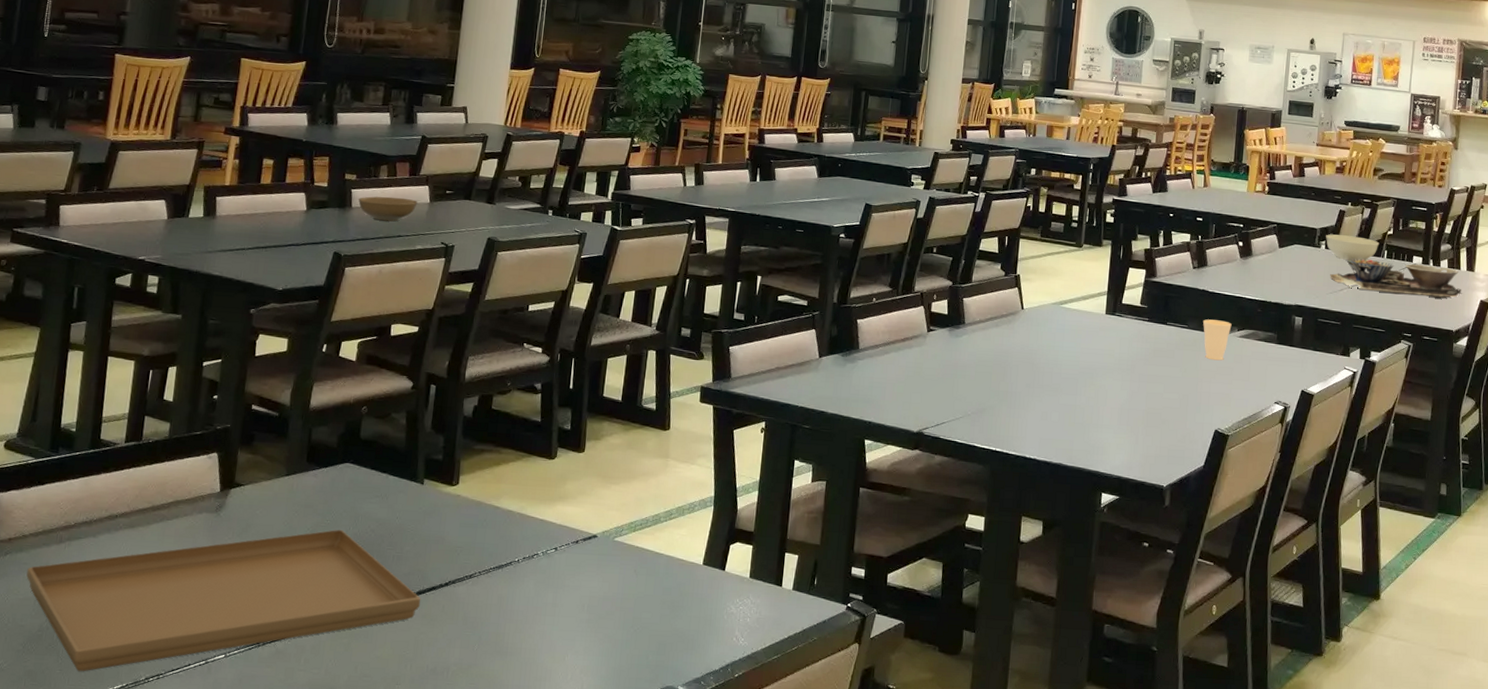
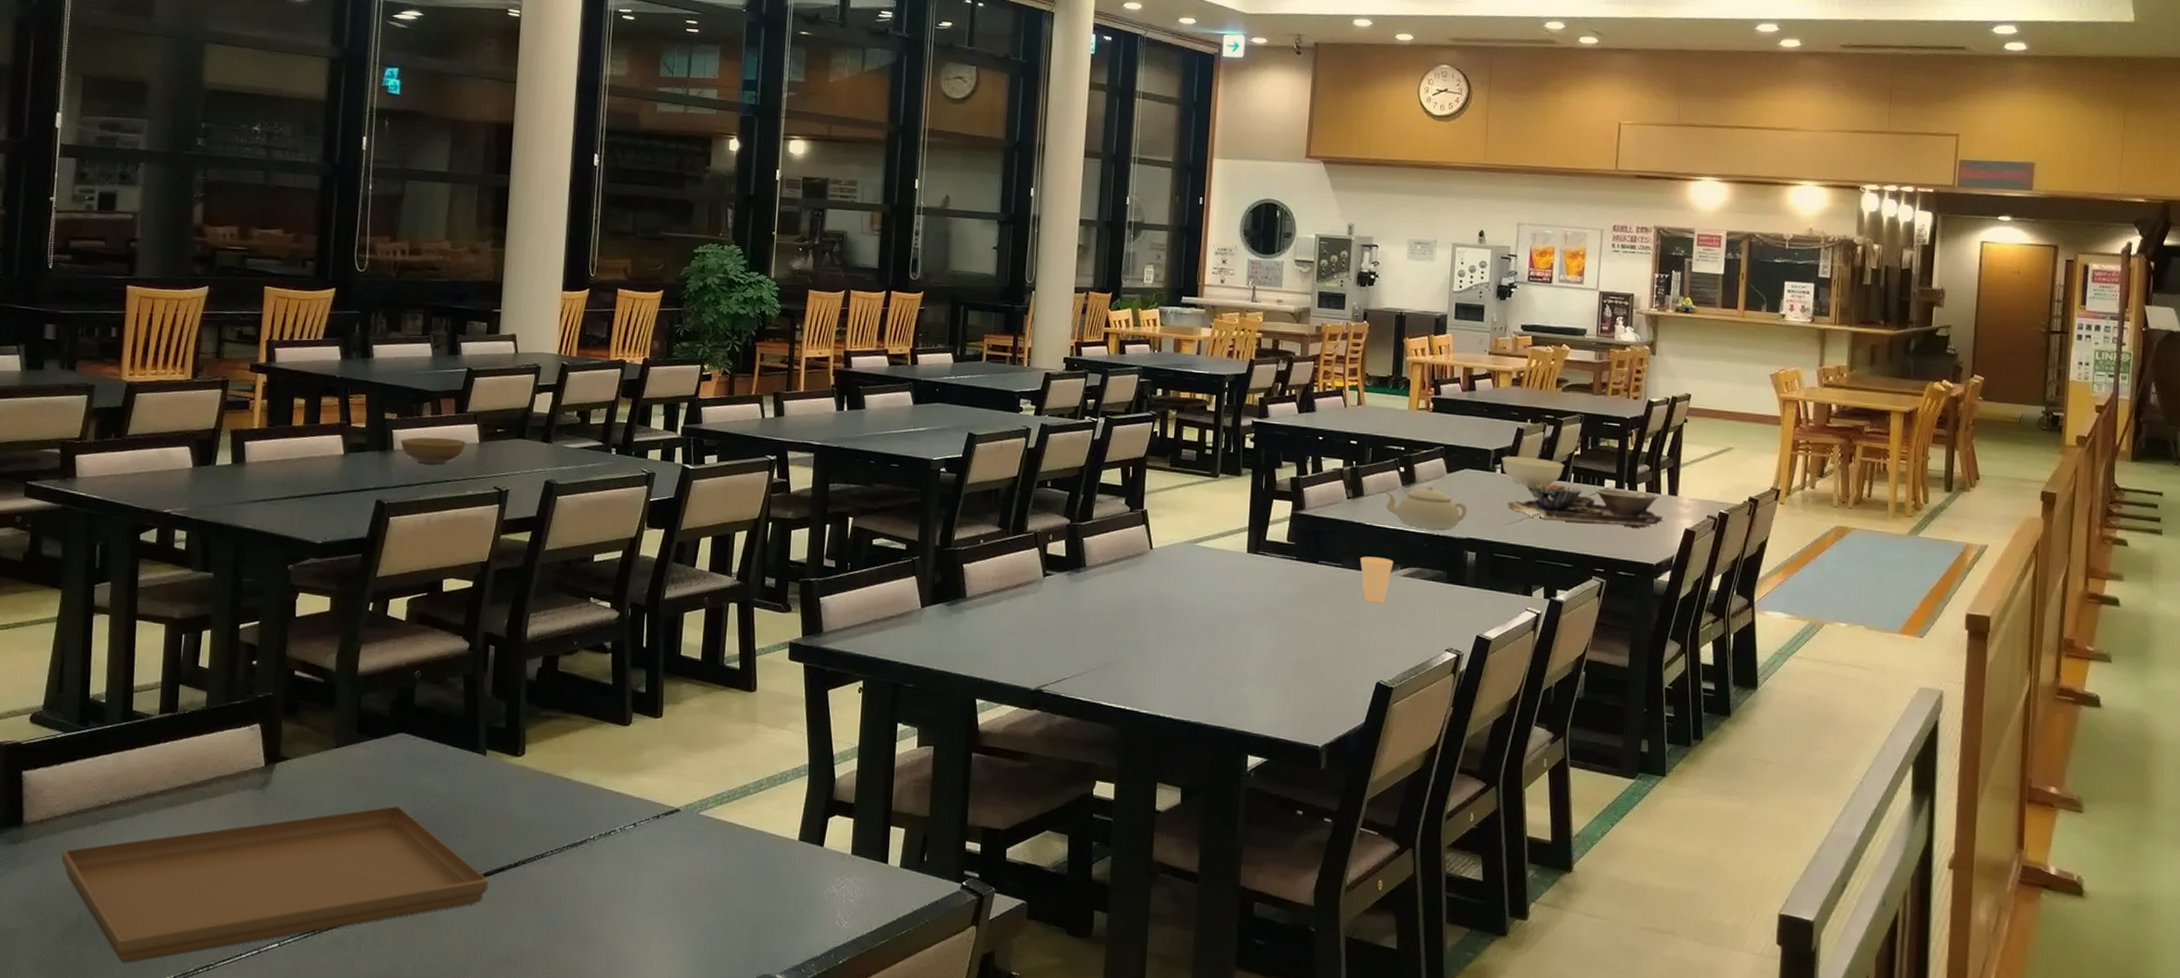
teapot: none [1225,259,1296,297] -> present [1385,487,1468,530]

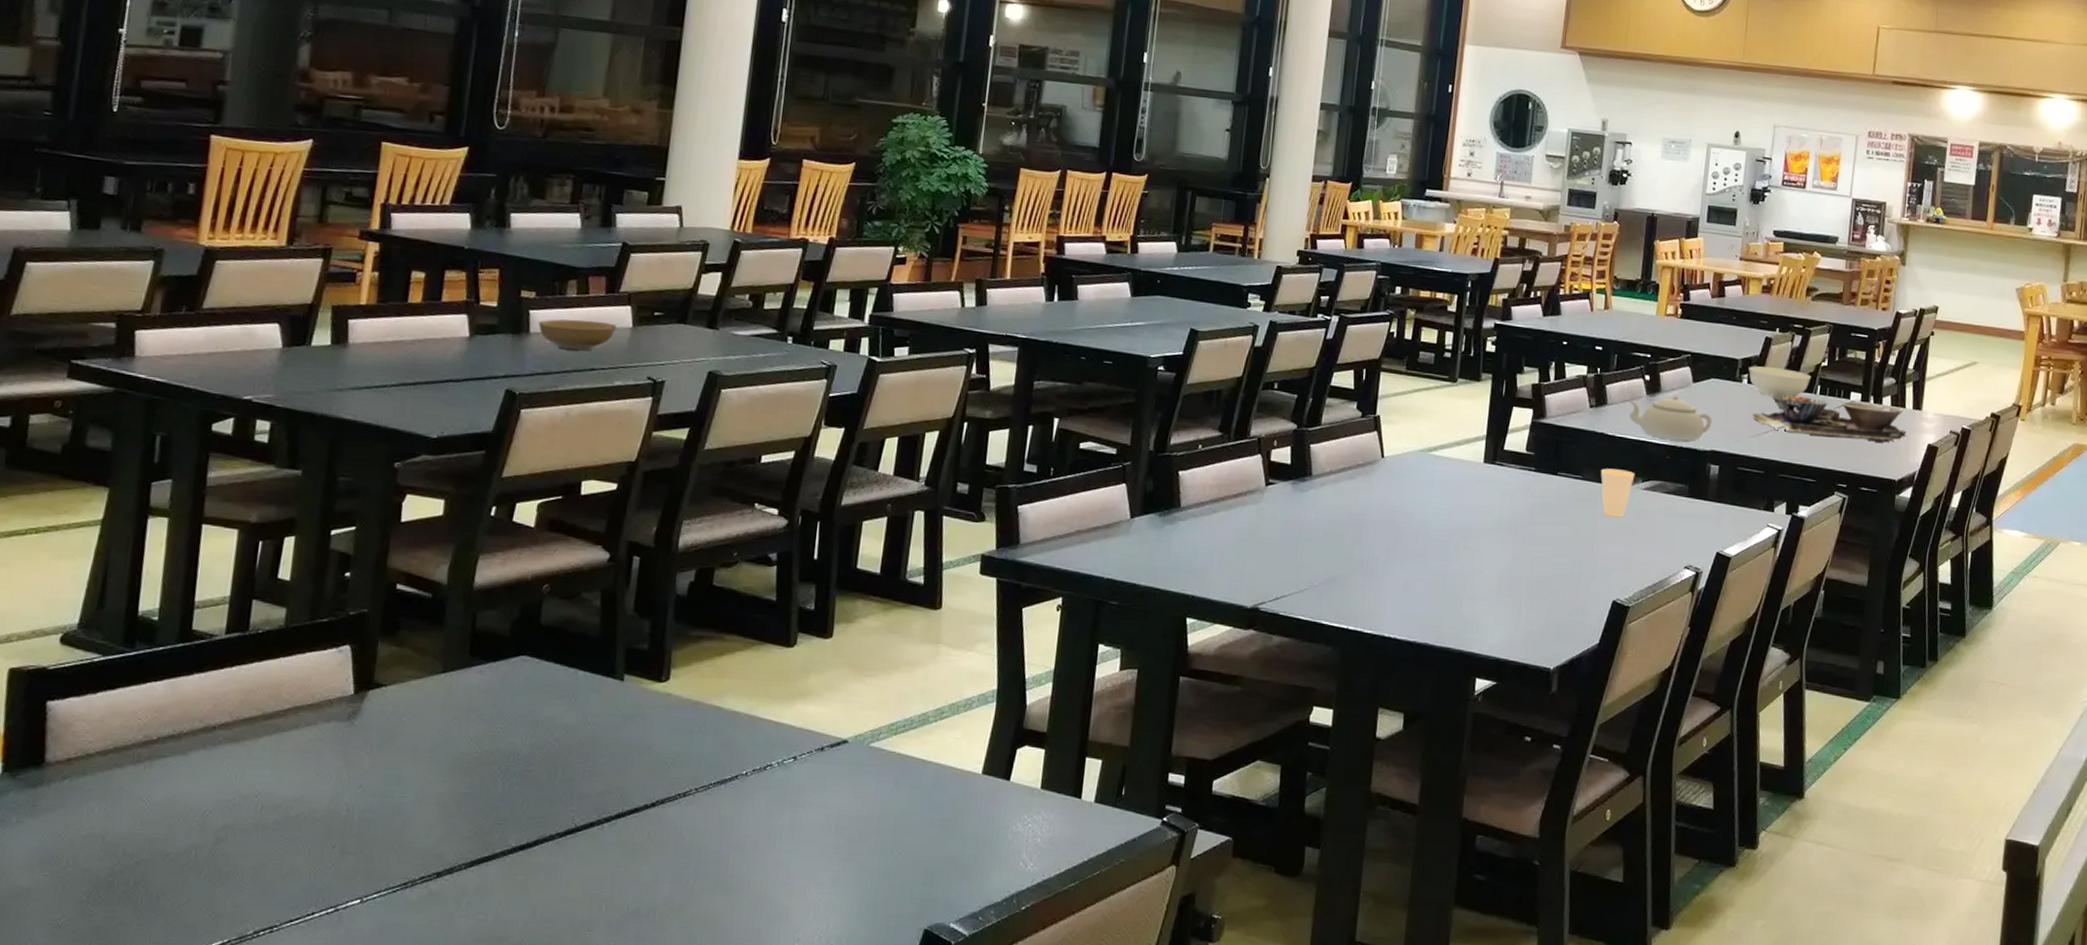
serving tray: present [61,805,489,964] -> none [91,738,620,927]

